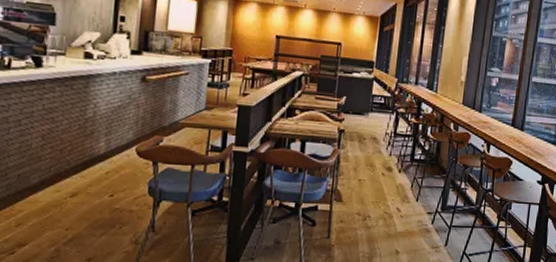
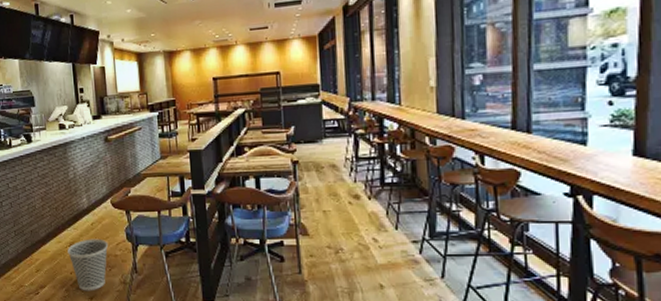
wastebasket: none [67,190,124,252] -> present [67,239,109,291]

